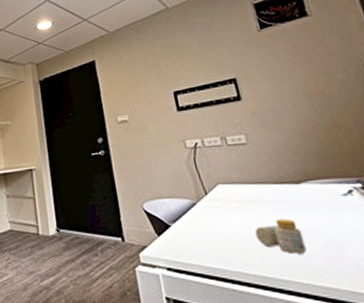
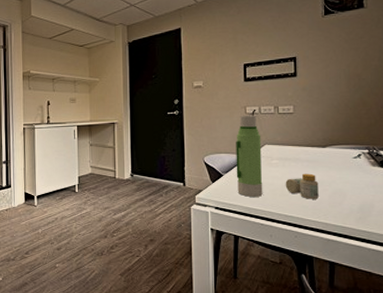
water bottle: none [178,150,228,253] -> present [236,116,263,197]

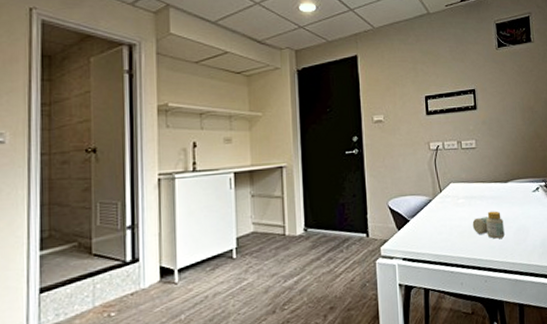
water bottle: present [236,116,263,197] -> none [421,152,451,243]

